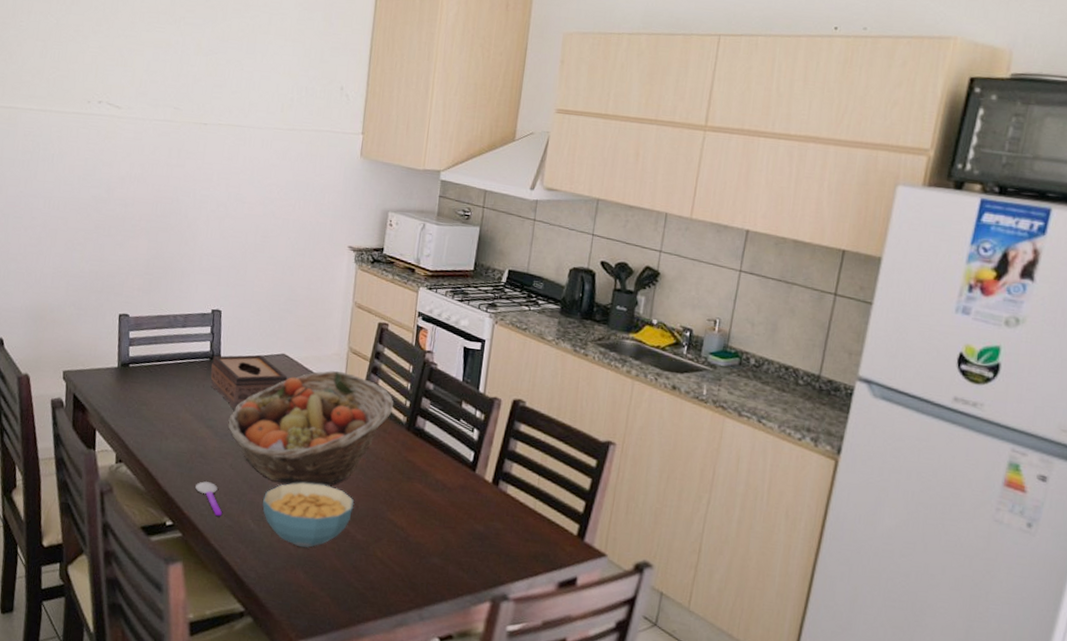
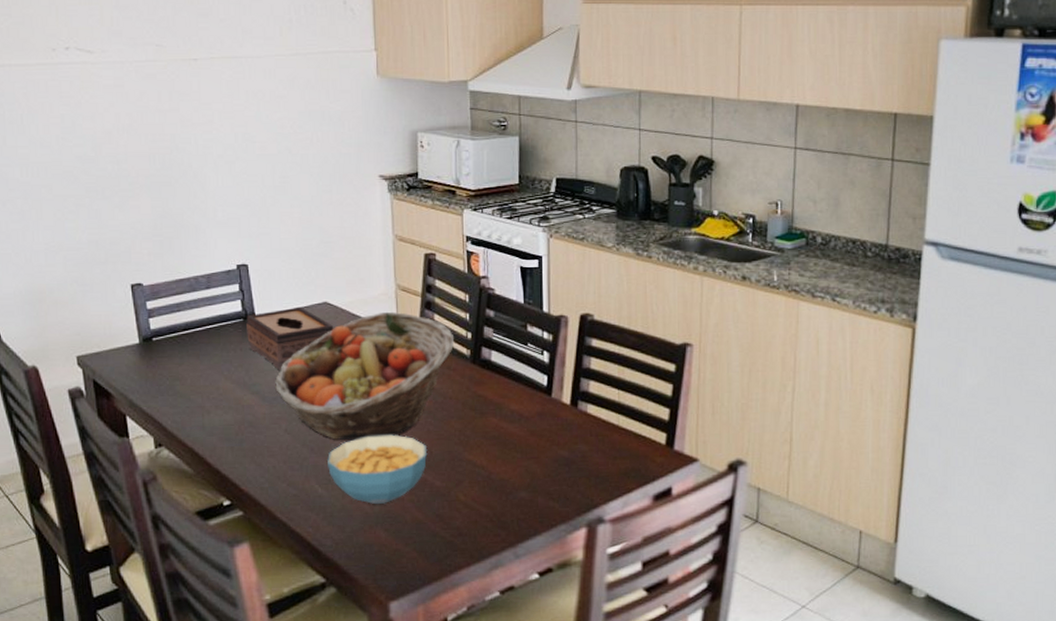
spoon: present [195,481,223,516] -> none [250,452,285,486]

